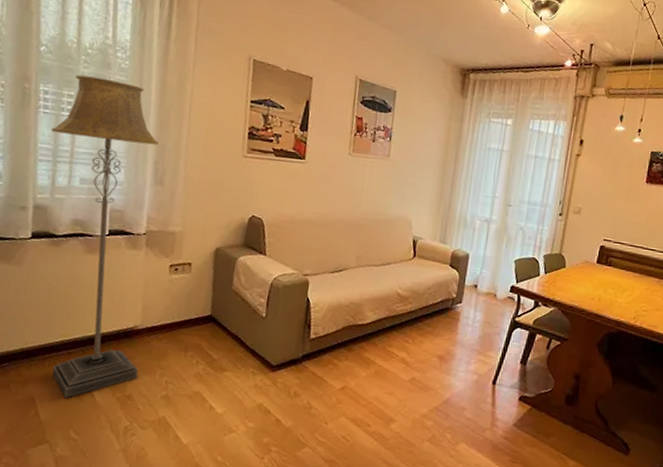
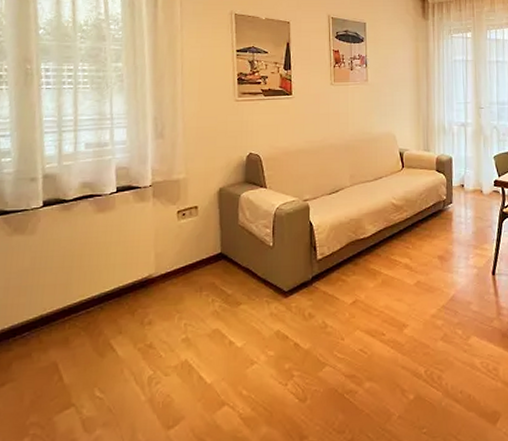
floor lamp: present [51,74,159,399] -> none [54,50,157,358]

